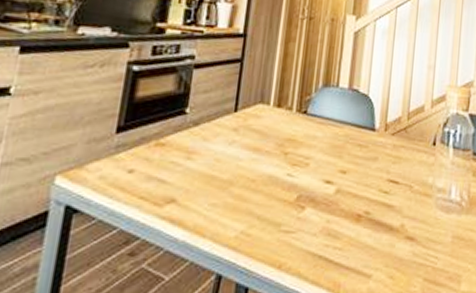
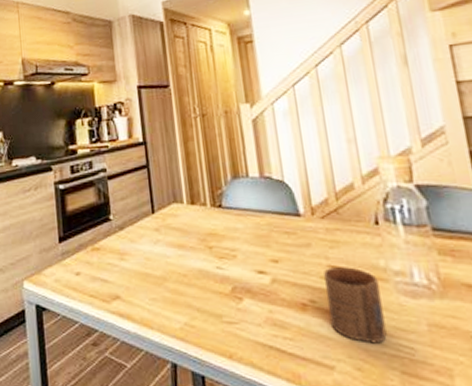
cup: none [377,181,424,253] -> present [323,267,387,344]

